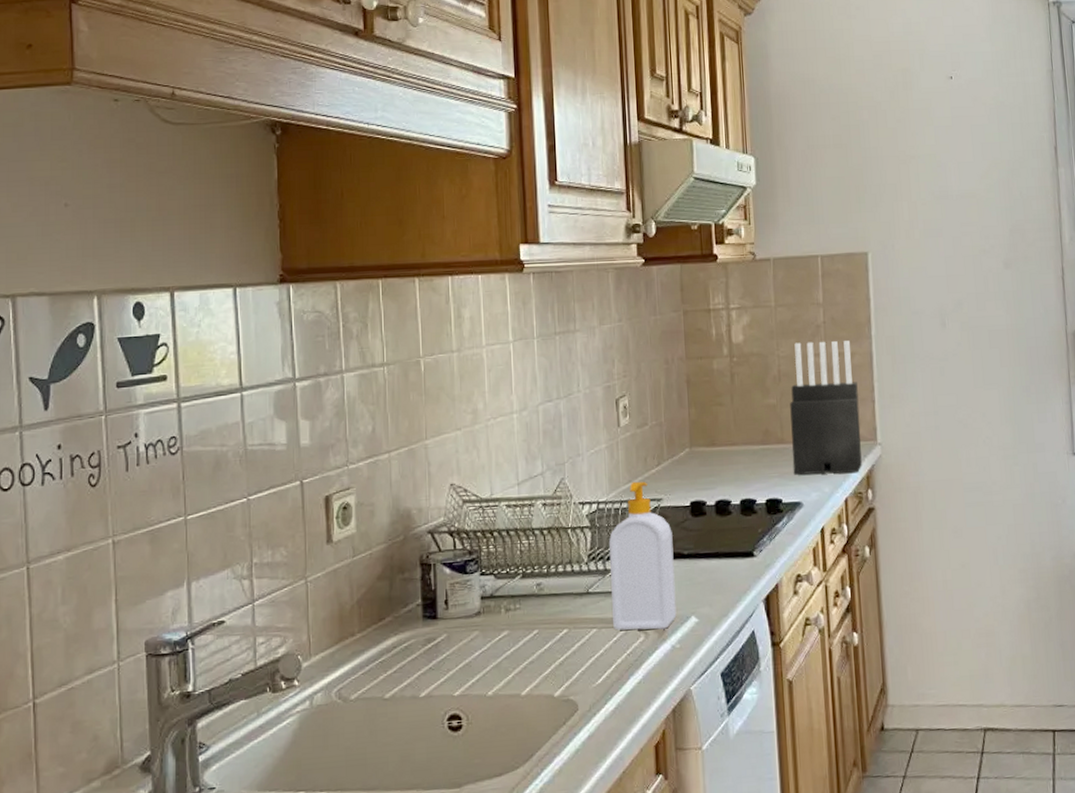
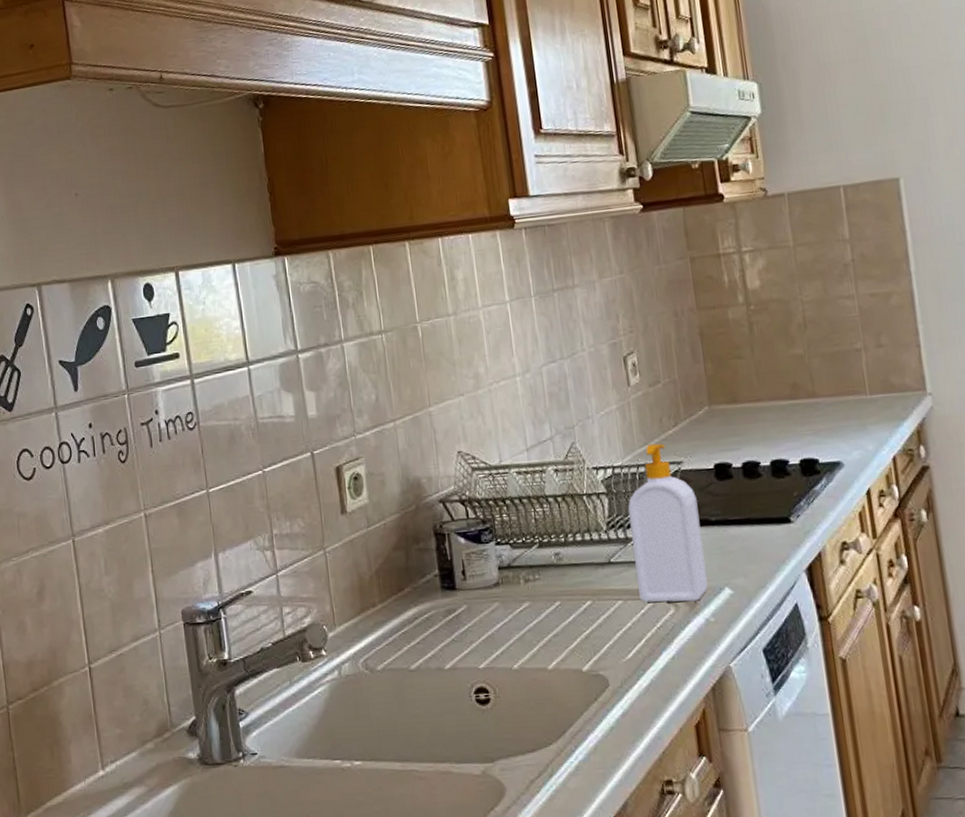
knife block: present [790,341,862,475] -> none [819,279,911,432]

